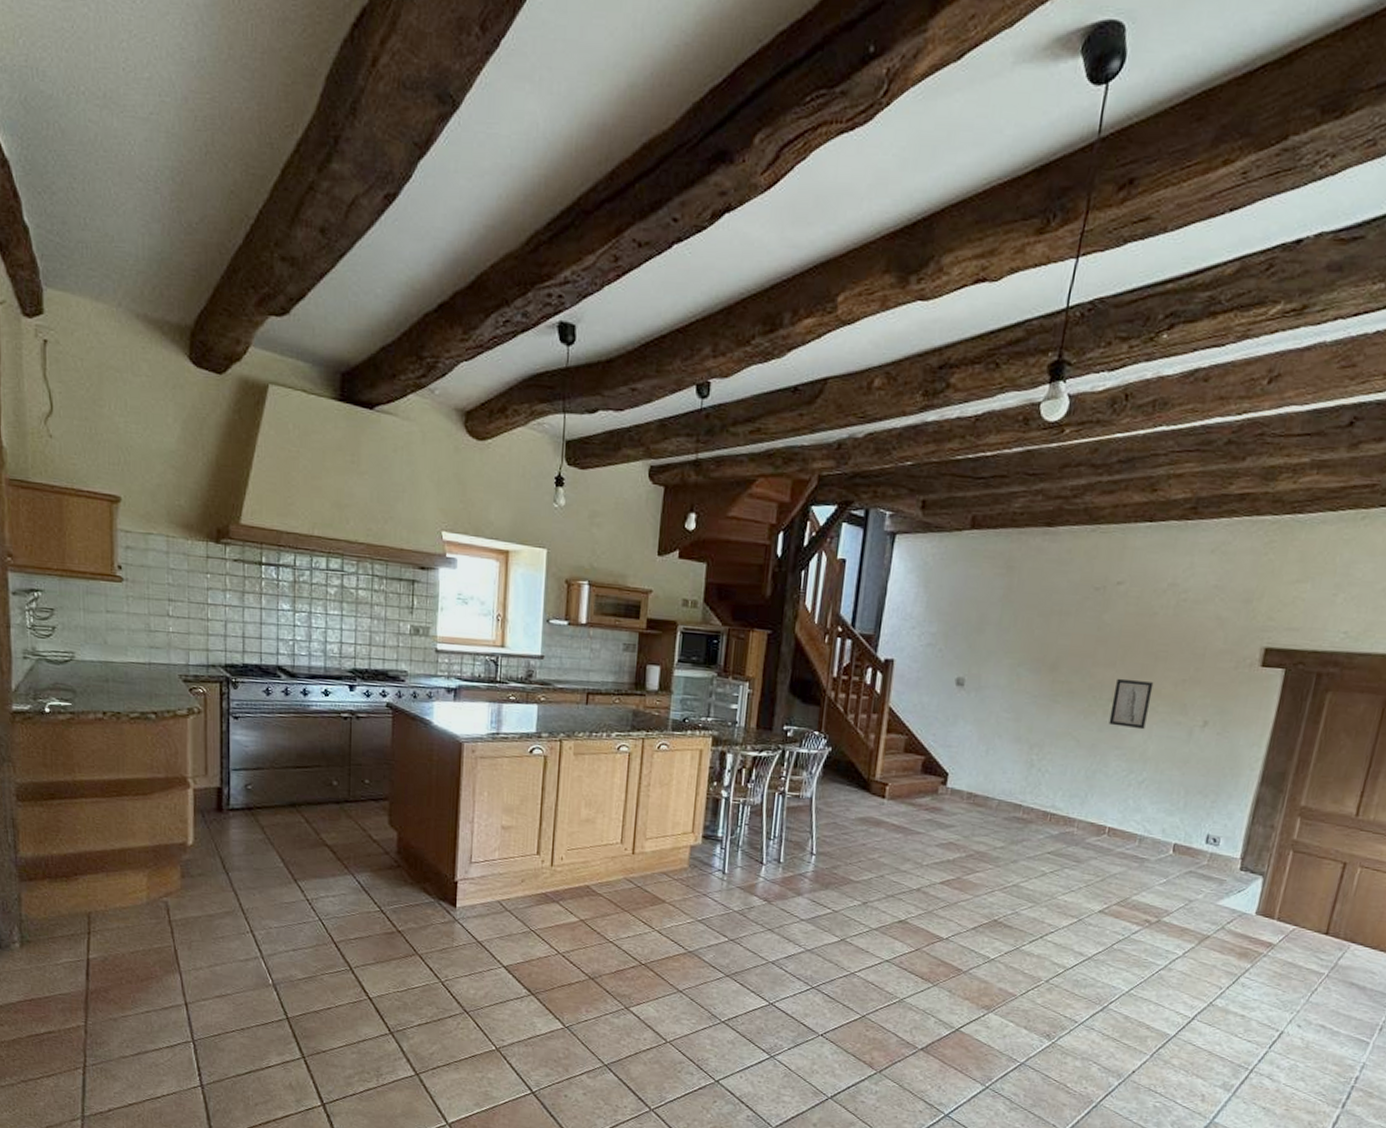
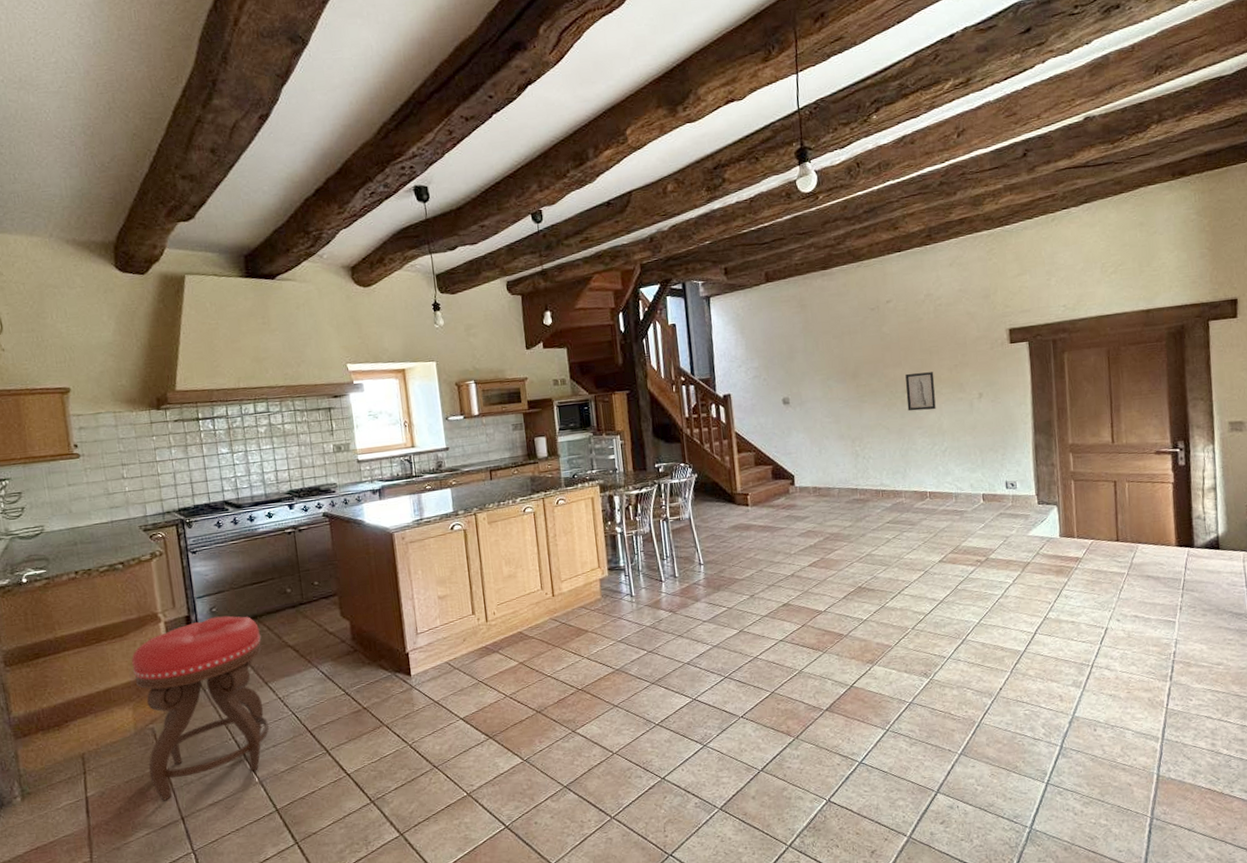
stool: none [152,795,297,982] -> present [131,615,269,801]

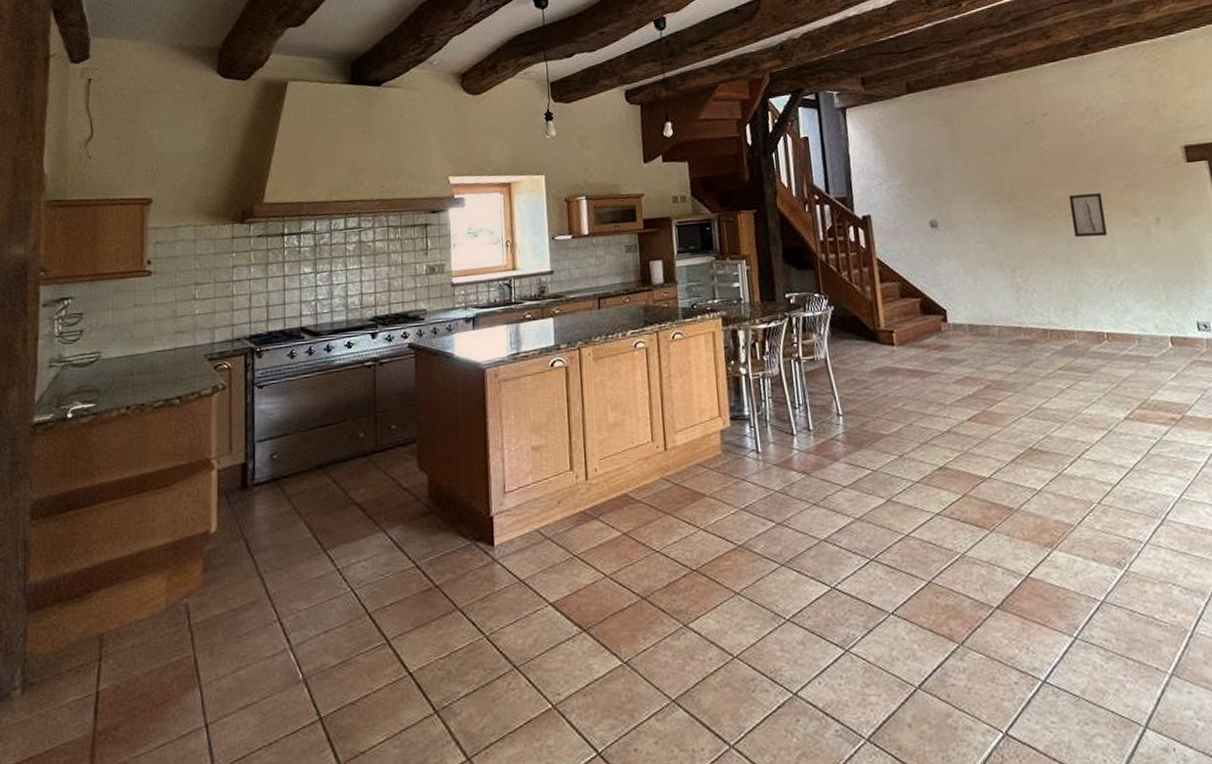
stool: present [131,615,269,801] -> none [173,464,325,701]

